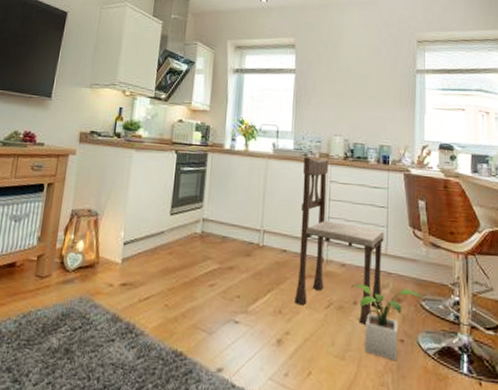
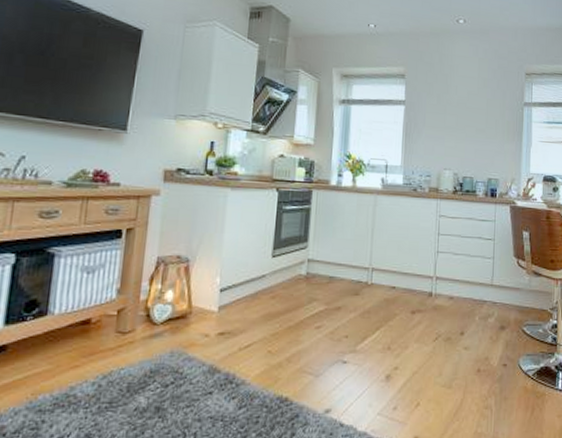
dining chair: present [295,157,384,325] -> none [403,192,490,353]
potted plant: present [351,283,425,362] -> none [459,314,527,385]

